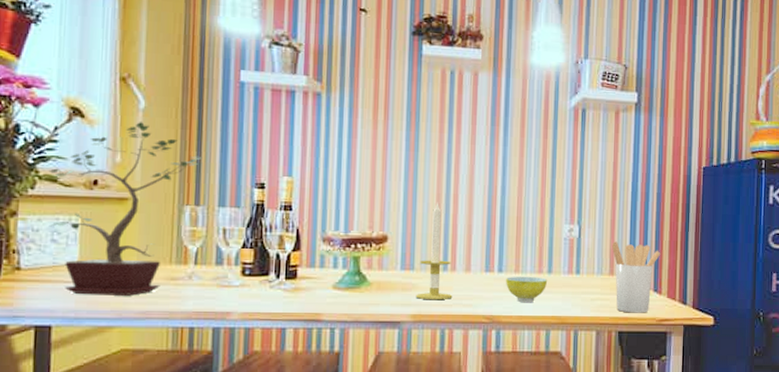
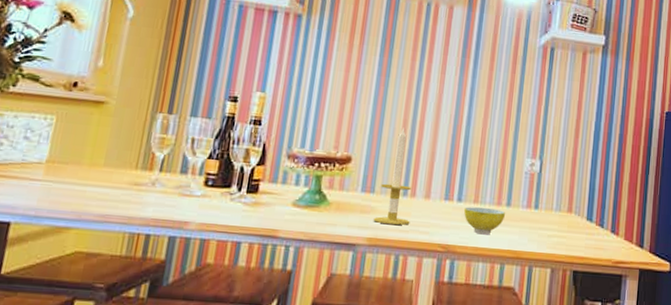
potted plant: present [48,121,201,296] -> none [23,29,180,198]
utensil holder: present [611,241,661,313] -> none [571,179,620,254]

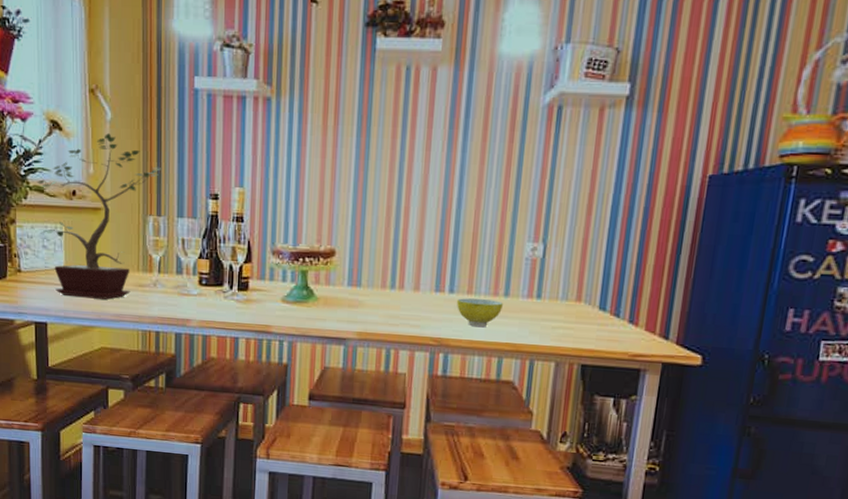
potted plant: none [23,29,180,198] -> present [37,132,161,300]
candle: present [373,126,412,225] -> none [362,214,400,319]

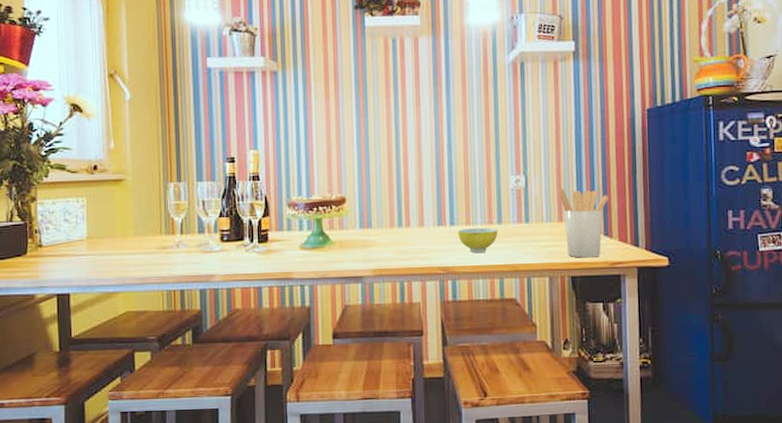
potted plant: present [37,132,161,300] -> none [58,111,179,266]
utensil holder: none [581,263,642,346] -> present [558,189,609,258]

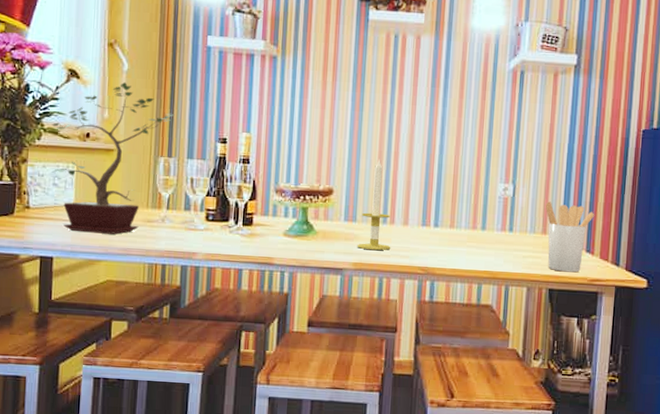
potted plant: none [58,111,179,266] -> present [51,81,173,235]
candle: none [375,162,409,255] -> present [357,158,391,251]
bowl: present [458,227,498,253] -> none [441,231,481,257]

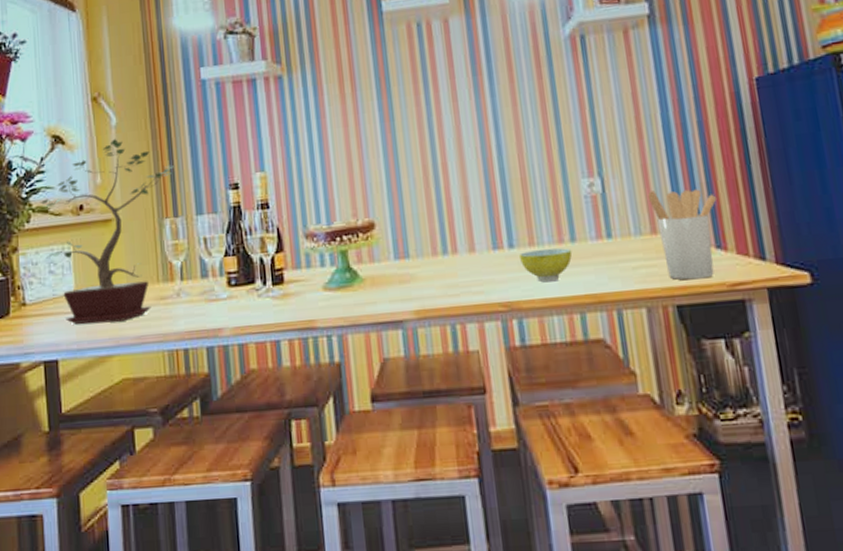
candle: present [357,158,391,251] -> none [414,173,459,291]
bowl: none [441,231,481,257] -> present [520,248,573,282]

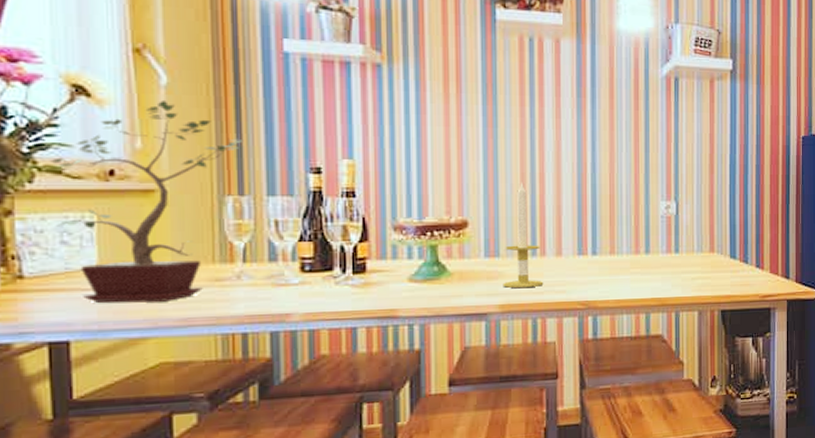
candle: none [414,173,459,291] -> present [503,181,544,288]
bowl: present [520,248,573,282] -> none [601,257,646,286]
utensil holder: present [647,189,717,280] -> none [710,217,762,291]

